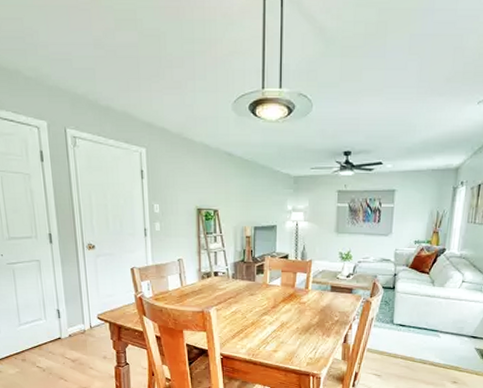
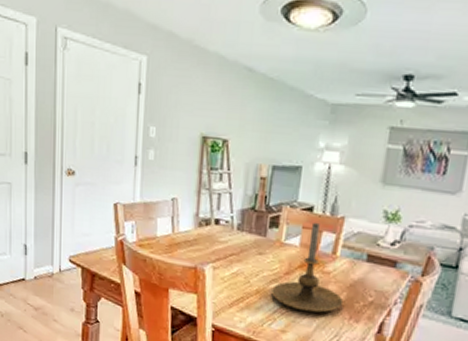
candle holder: none [263,266,317,334] -> present [271,222,344,313]

